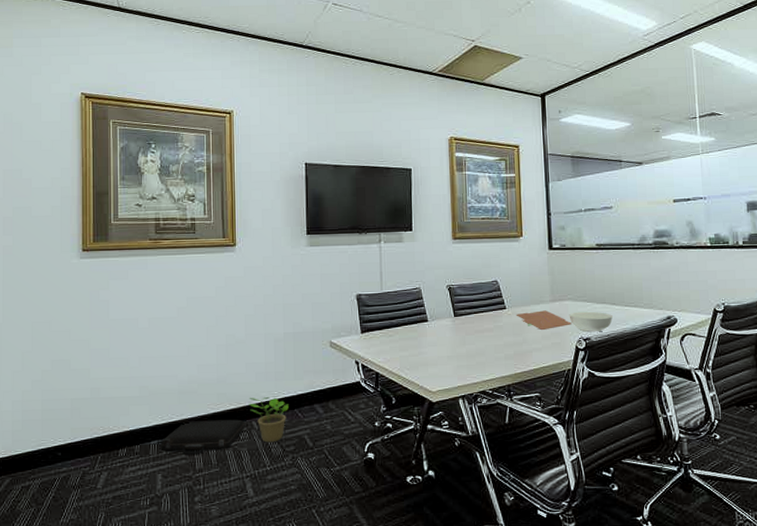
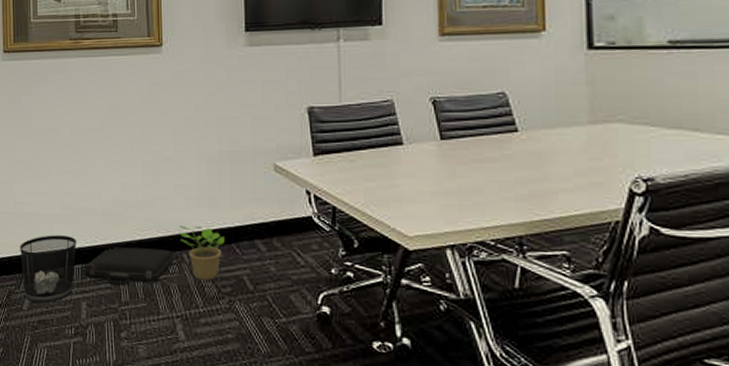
waste bin: none [95,415,154,480] -> present [20,235,77,303]
papers: present [515,310,572,331] -> none [532,136,623,164]
bowl: present [569,311,613,333] -> none [619,139,694,171]

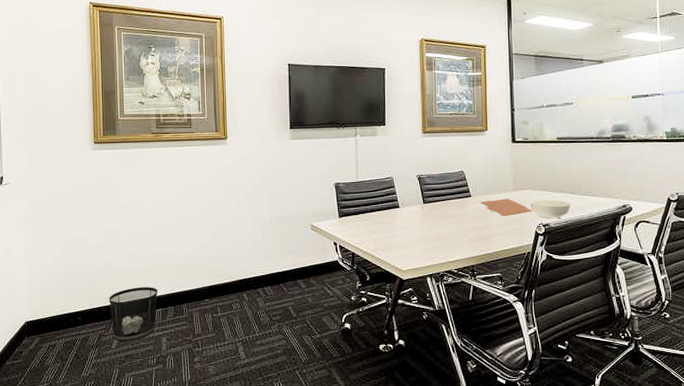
briefcase: present [84,246,175,285] -> none [164,292,237,321]
potted plant: present [178,226,225,281] -> none [240,273,275,313]
papers: none [532,136,623,164] -> present [480,198,532,217]
bowl: none [619,139,694,171] -> present [529,199,571,219]

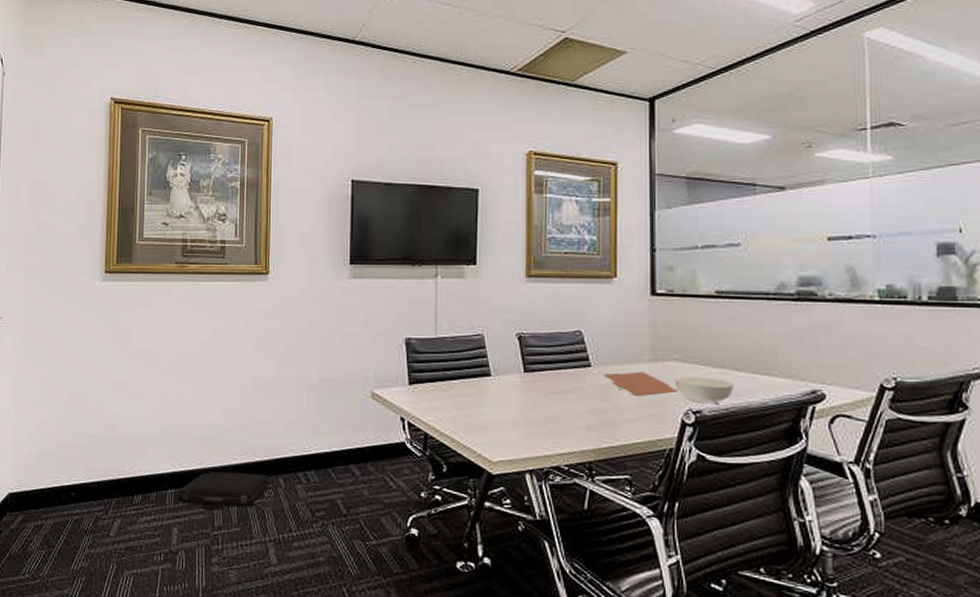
waste bin: present [109,287,158,341] -> none [110,459,172,529]
briefcase: none [164,292,237,321] -> present [177,471,271,509]

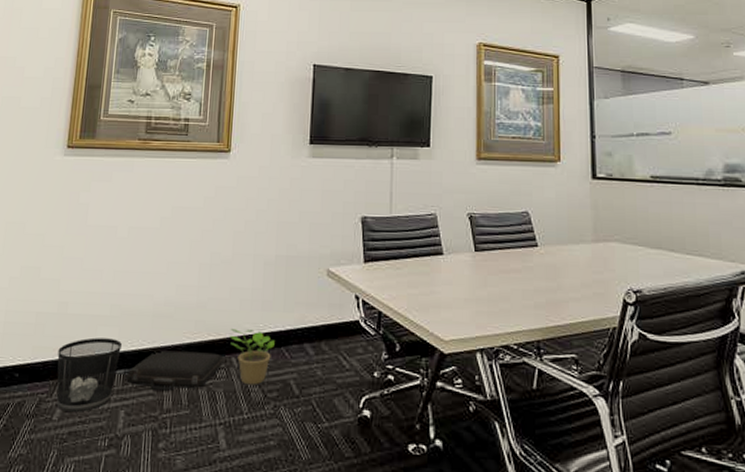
waste bin: none [110,459,172,529] -> present [56,337,123,412]
potted plant: none [275,451,321,505] -> present [229,329,275,385]
papers: present [603,371,677,397] -> none [549,252,619,277]
bowl: present [674,376,734,405] -> none [615,256,671,284]

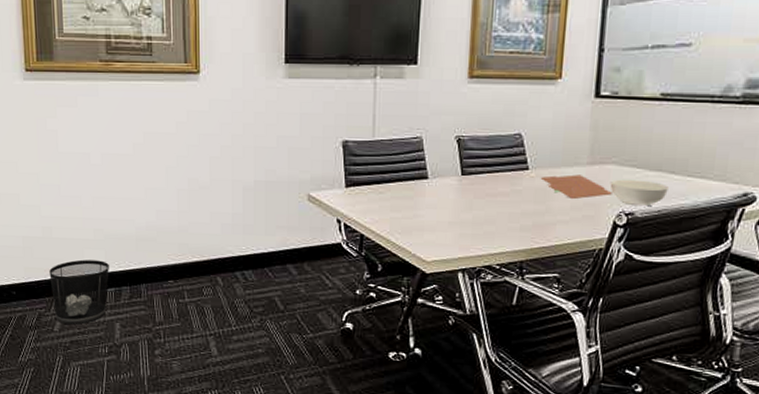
briefcase: present [126,350,224,391] -> none [118,271,209,306]
potted plant: present [229,329,275,385] -> none [213,251,258,302]
papers: none [549,252,619,277] -> present [540,174,612,200]
bowl: none [615,256,671,284] -> present [610,179,668,207]

